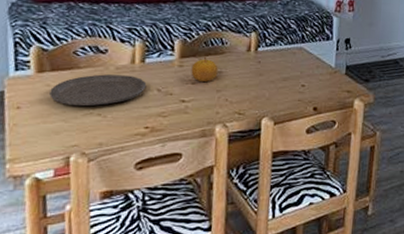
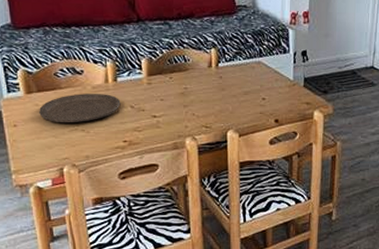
fruit: present [191,56,218,82] -> none [159,73,183,98]

